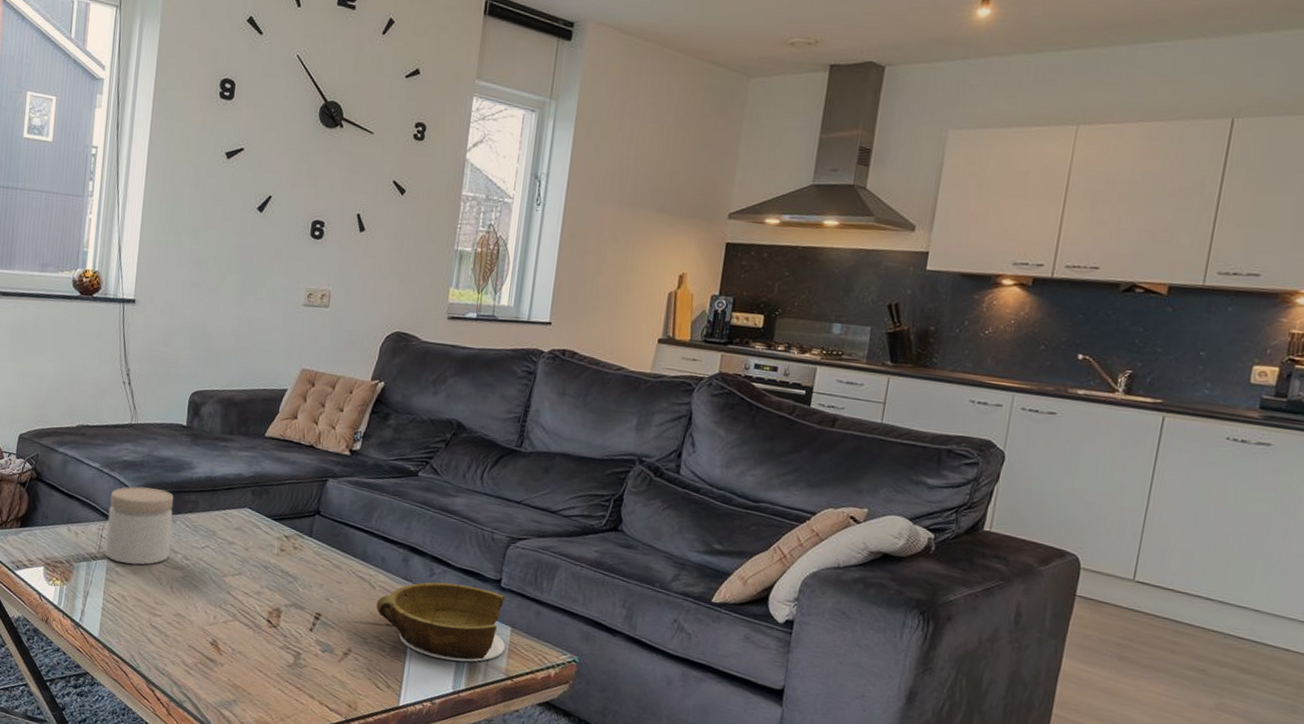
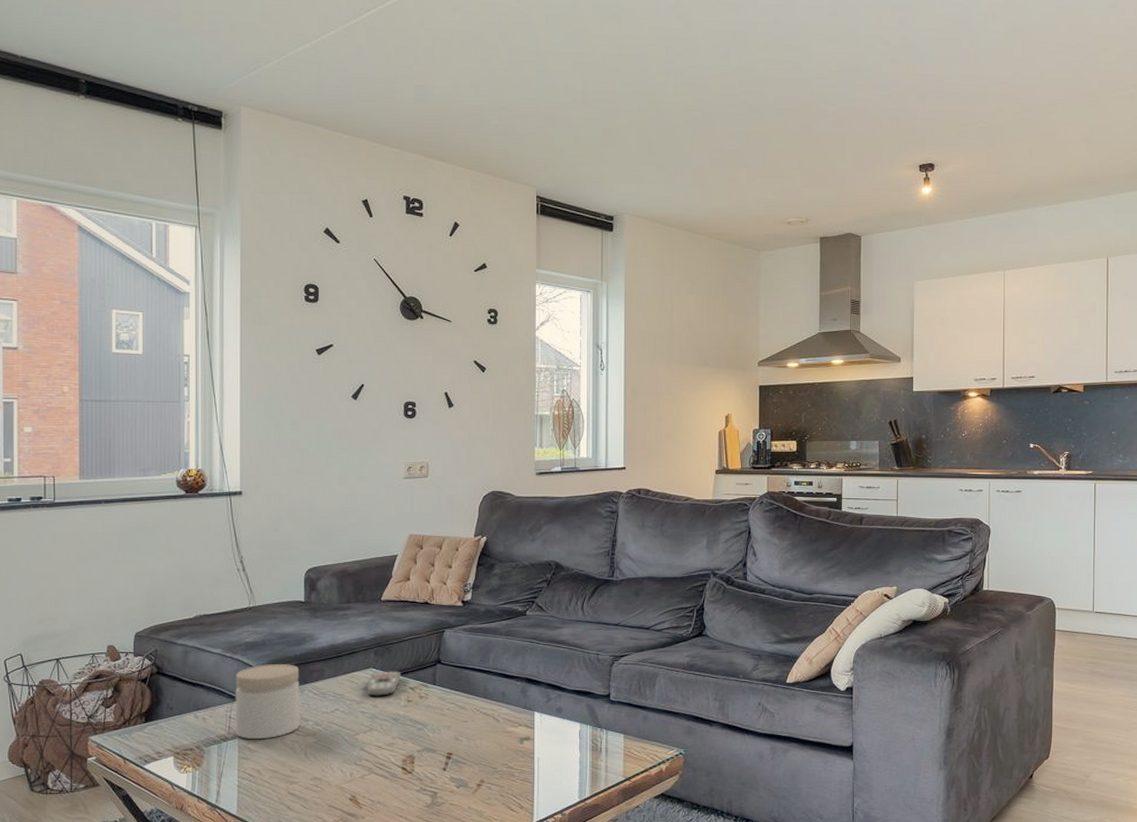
remote control: none [239,513,277,541] -> present [366,671,402,696]
bowl: present [376,582,506,662] -> none [502,705,620,774]

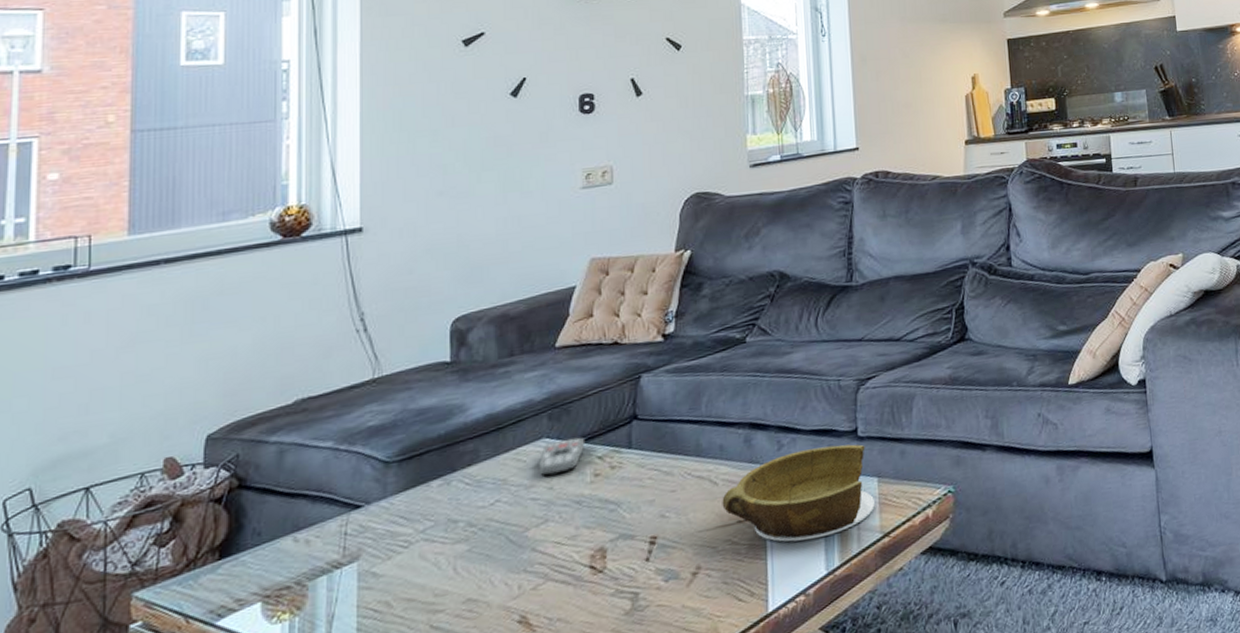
jar: present [235,664,300,740] -> none [353,448,446,561]
bowl: none [502,705,620,774] -> present [722,444,875,542]

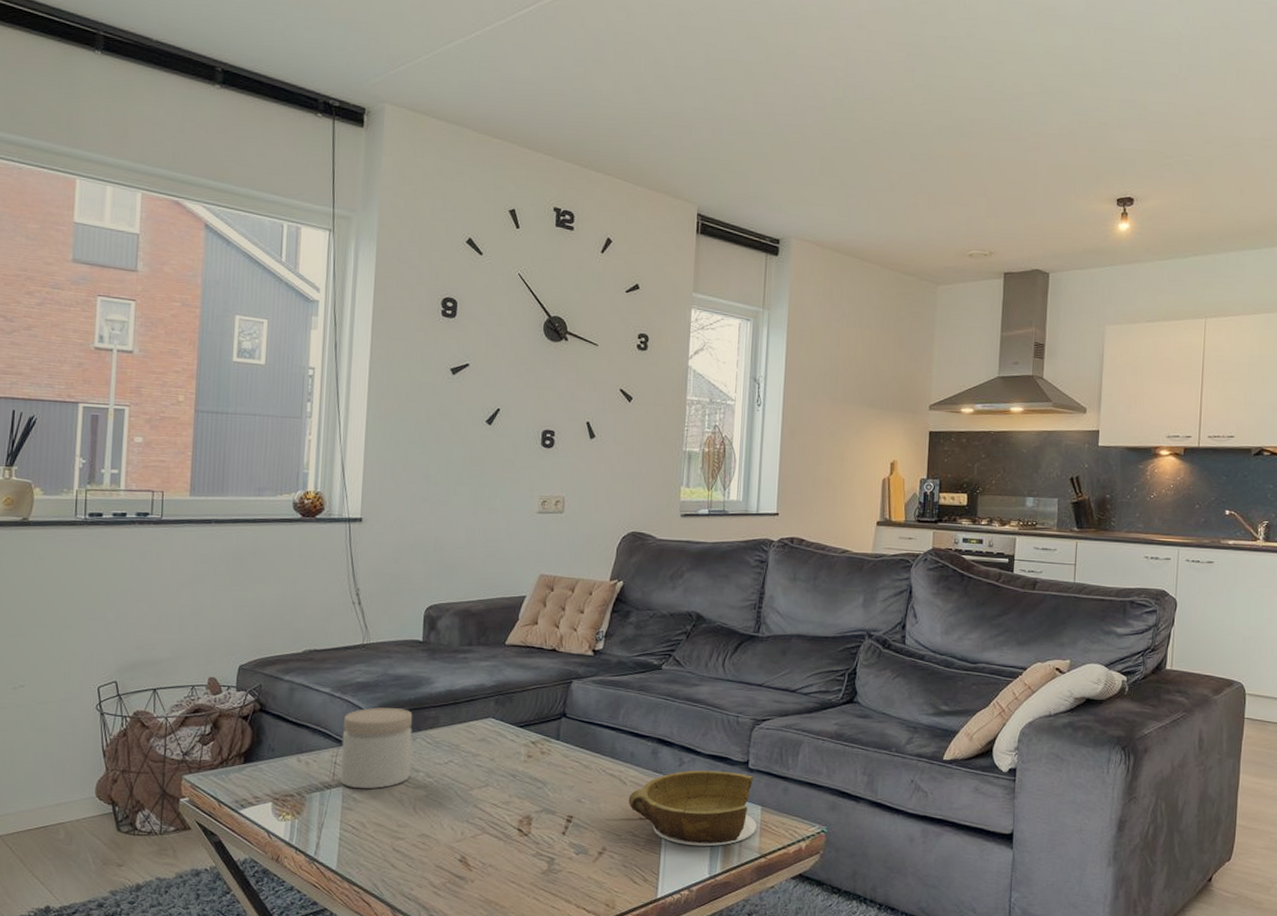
jar: none [353,448,446,561] -> present [340,707,413,789]
remote control: present [538,437,586,476] -> none [484,722,523,750]

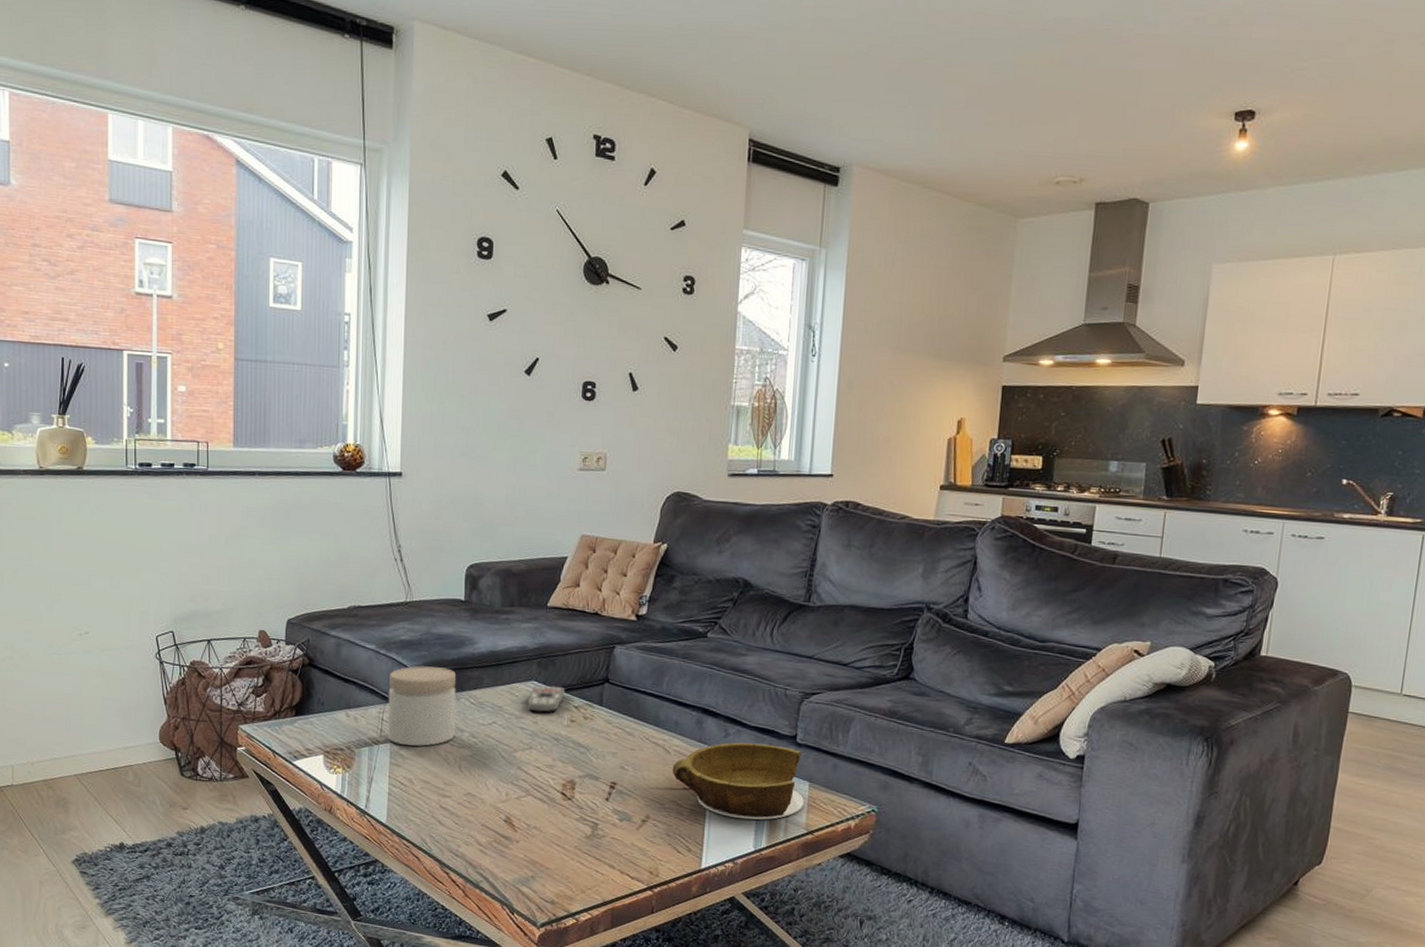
remote control: none [484,722,523,750] -> present [527,685,566,713]

